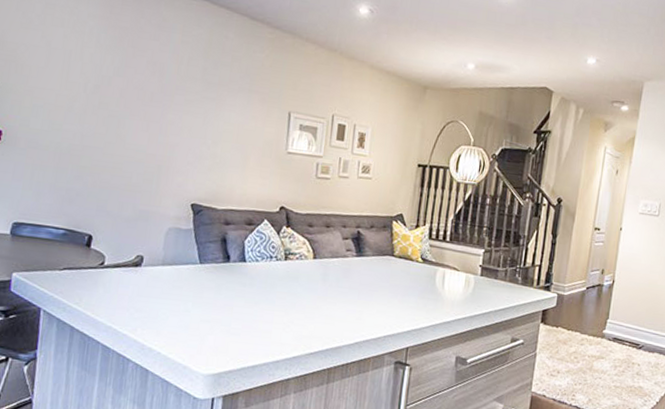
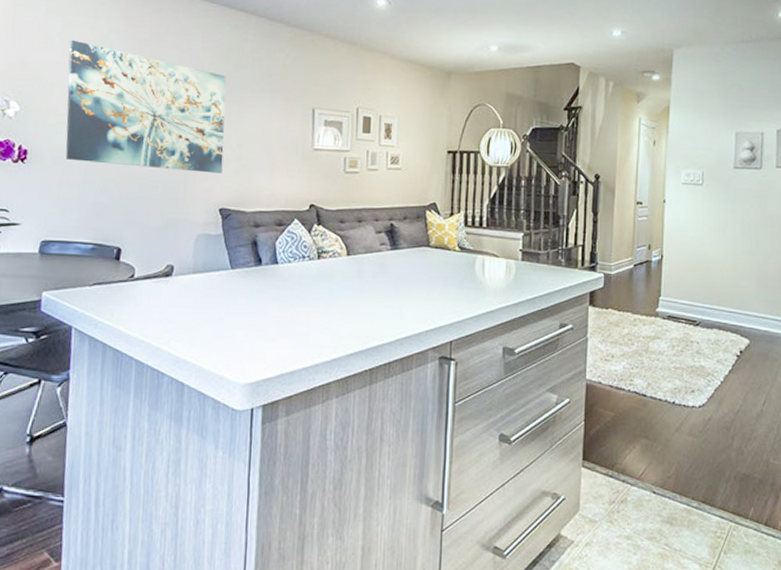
wall art: none [40,22,205,169] -> present [65,40,226,173]

